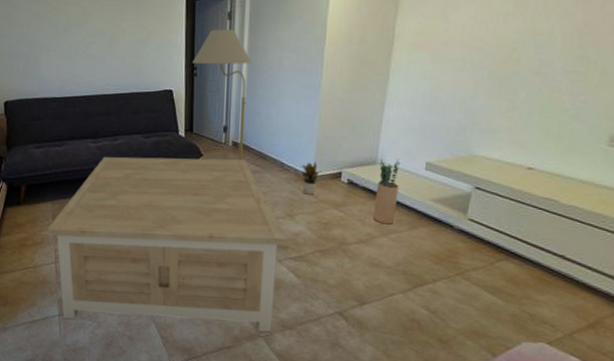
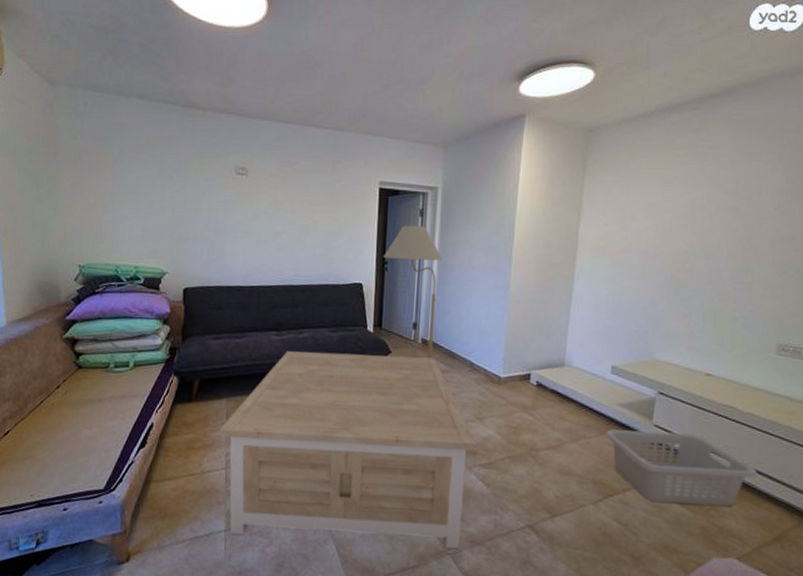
potted plant: present [299,161,323,195] -> none [489,362,512,397]
vase: present [373,159,401,225] -> none [562,362,588,430]
laundry basket: none [417,224,577,296] -> present [605,429,758,507]

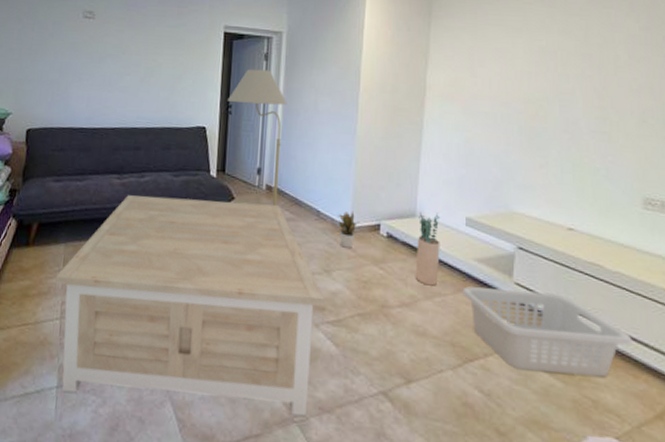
potted plant: none [489,362,512,397] -> present [336,211,360,248]
vase: none [562,362,588,430] -> present [415,212,441,286]

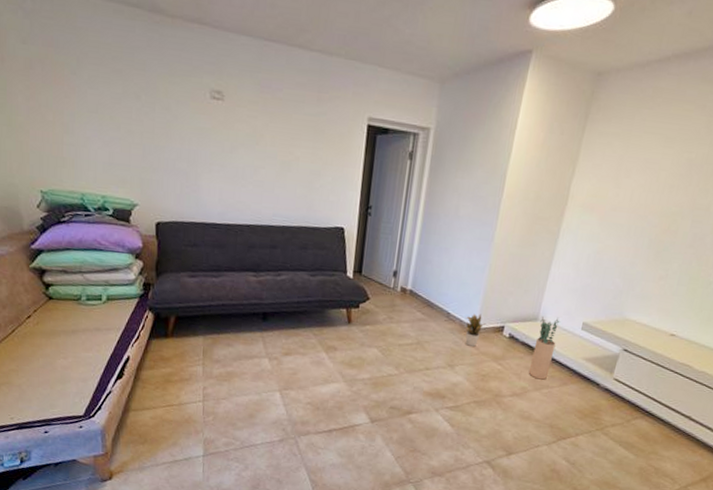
coffee table: present [55,195,324,416] -> none [196,292,446,479]
floor lamp: present [228,69,287,207] -> none [368,168,429,308]
laundry basket: present [462,286,633,378] -> none [567,381,700,452]

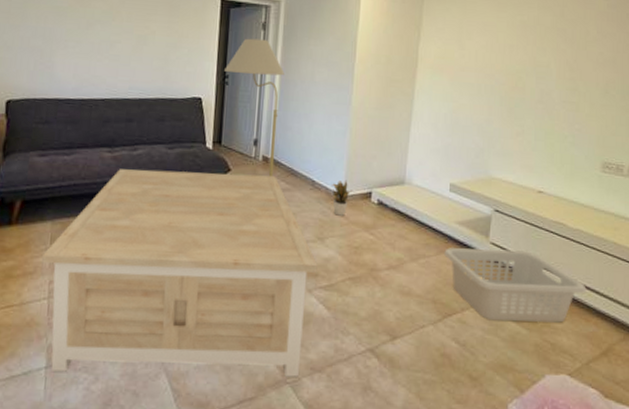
coffee table: none [196,292,446,479] -> present [42,169,318,377]
floor lamp: none [368,168,429,308] -> present [225,38,285,178]
vase: present [528,317,560,380] -> none [402,179,427,249]
laundry basket: none [567,381,700,452] -> present [444,248,587,323]

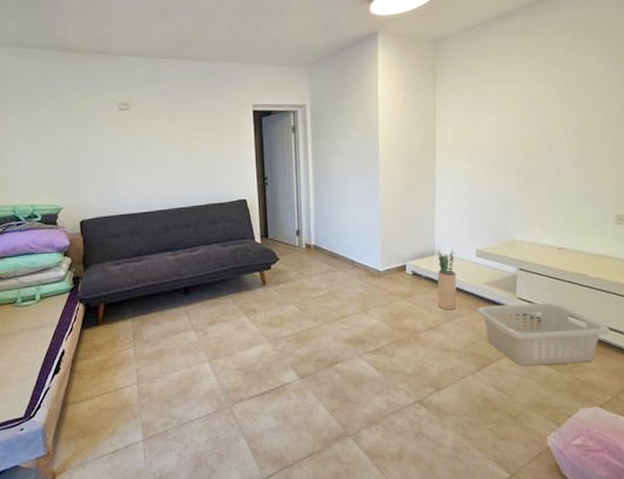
coffee table: present [42,169,318,377] -> none [128,260,365,443]
floor lamp: present [225,38,285,178] -> none [263,141,317,262]
potted plant: present [330,180,353,216] -> none [368,256,389,289]
vase: none [402,179,427,249] -> present [437,249,457,310]

